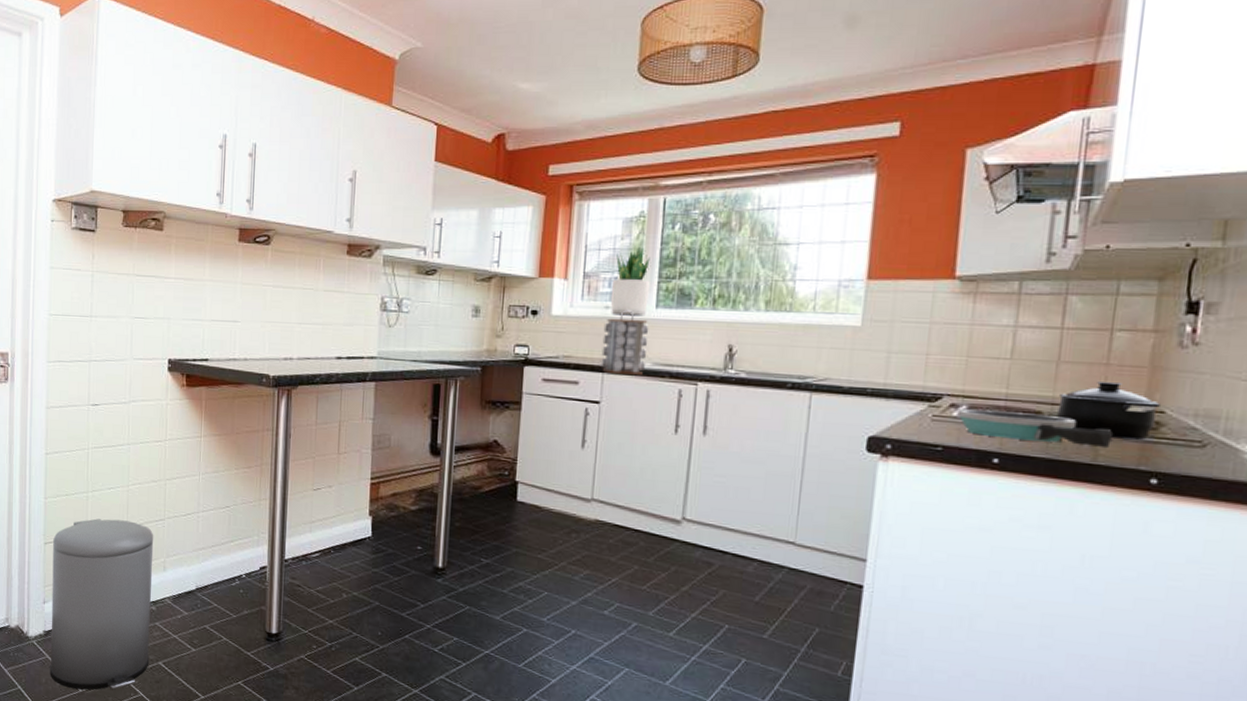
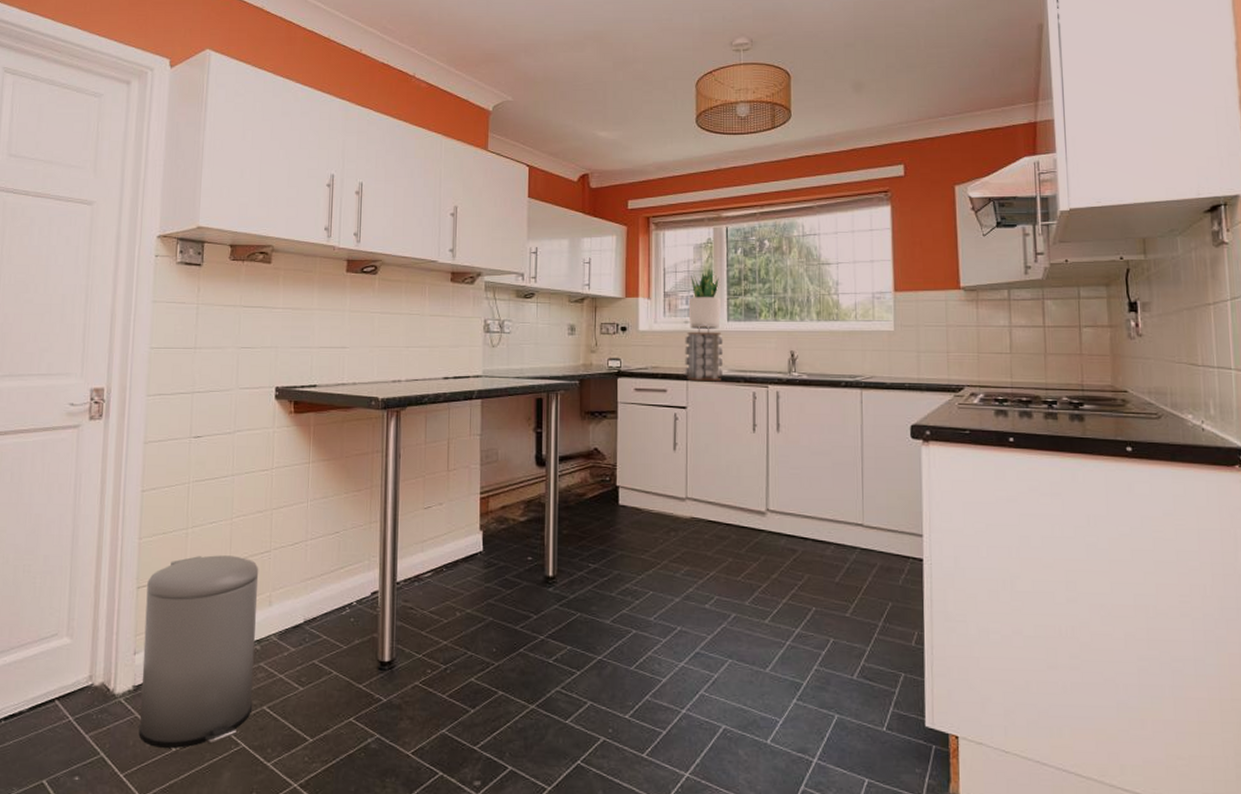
frying pan: present [957,409,1112,449] -> none [977,397,1094,424]
saucepan: present [1057,380,1161,440] -> none [1051,368,1123,415]

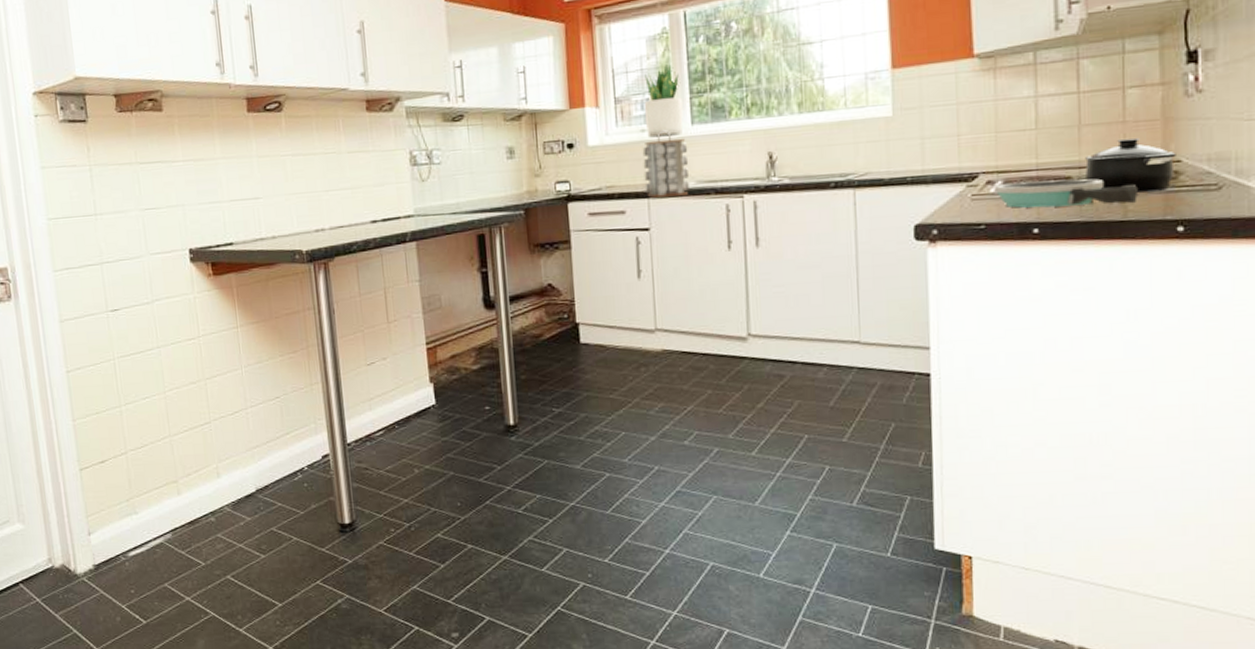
pedal bin: present [138,555,259,748] -> none [89,430,216,621]
frying pan: none [977,397,1094,424] -> present [994,179,1137,208]
saucepan: none [1051,368,1123,415] -> present [1085,137,1176,193]

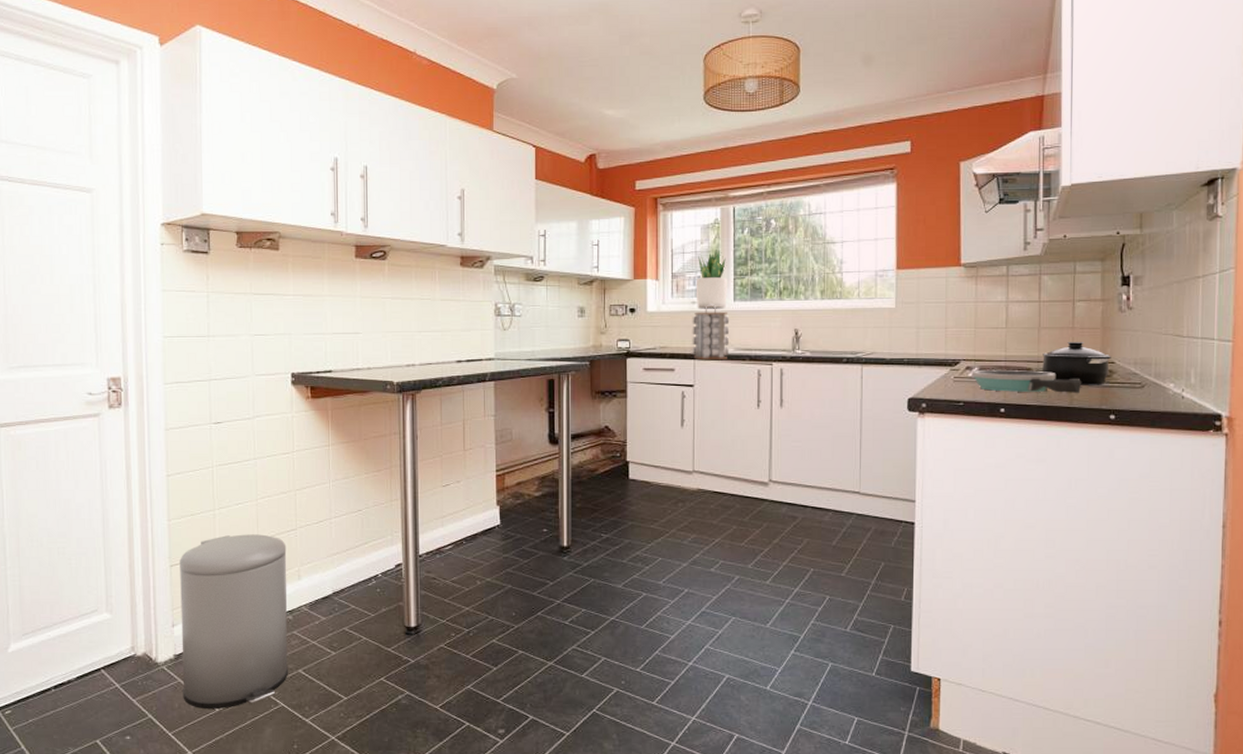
pedal bin: none [89,430,216,621] -> present [180,534,289,709]

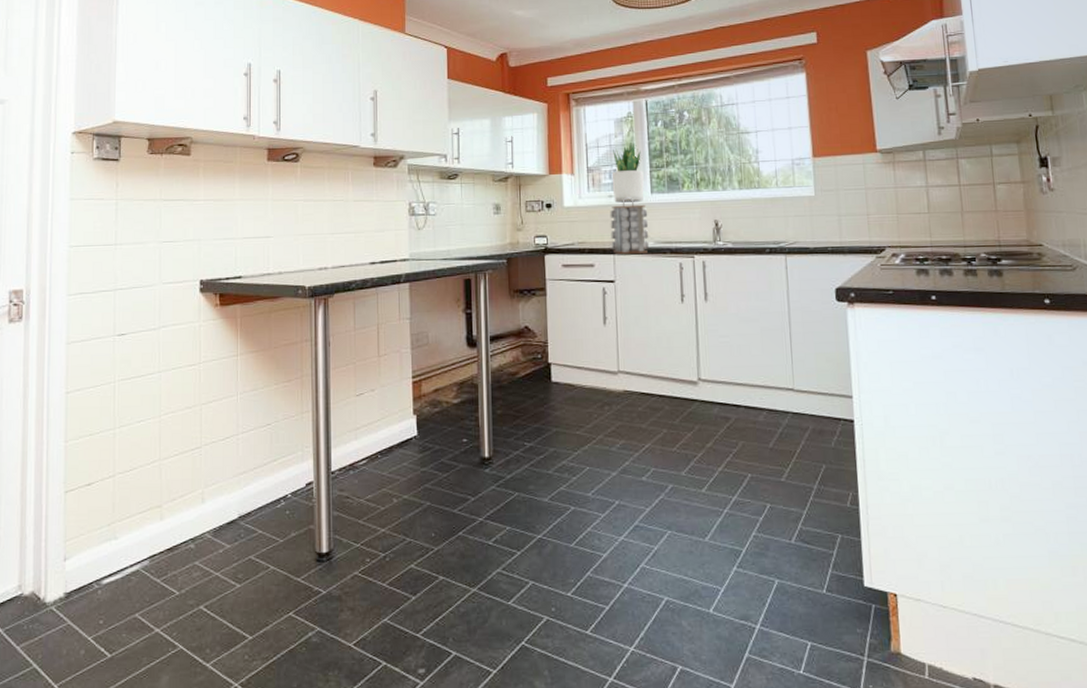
pedal bin: present [180,534,289,709] -> none [72,454,190,655]
frying pan: present [971,370,1081,394] -> none [898,255,1012,279]
saucepan: present [1042,341,1111,385] -> none [968,224,1039,269]

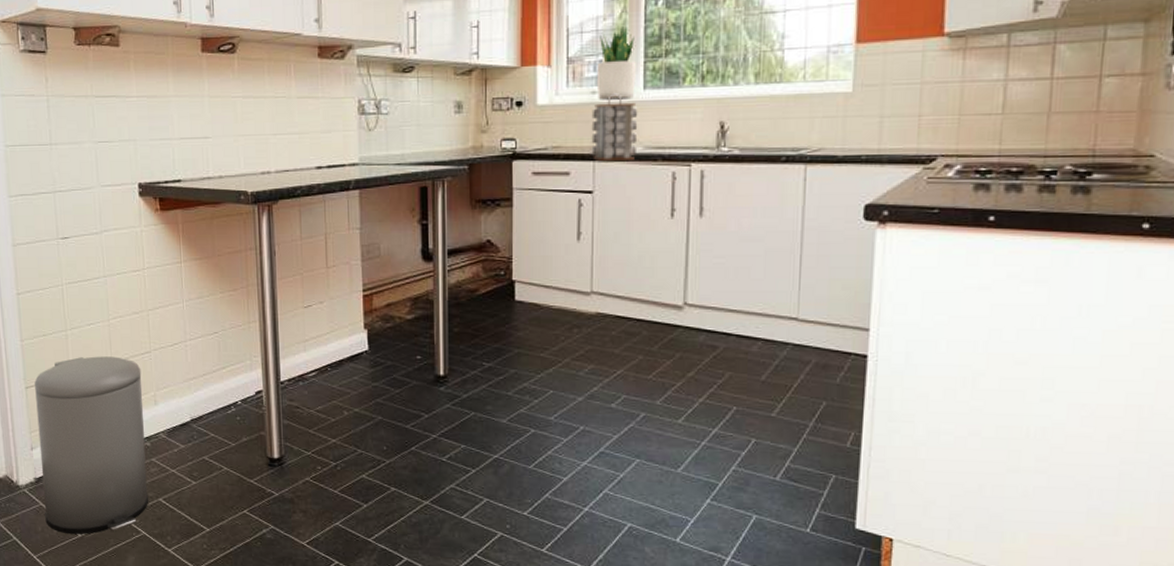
pedal bin: none [72,454,190,655] -> present [34,356,149,534]

